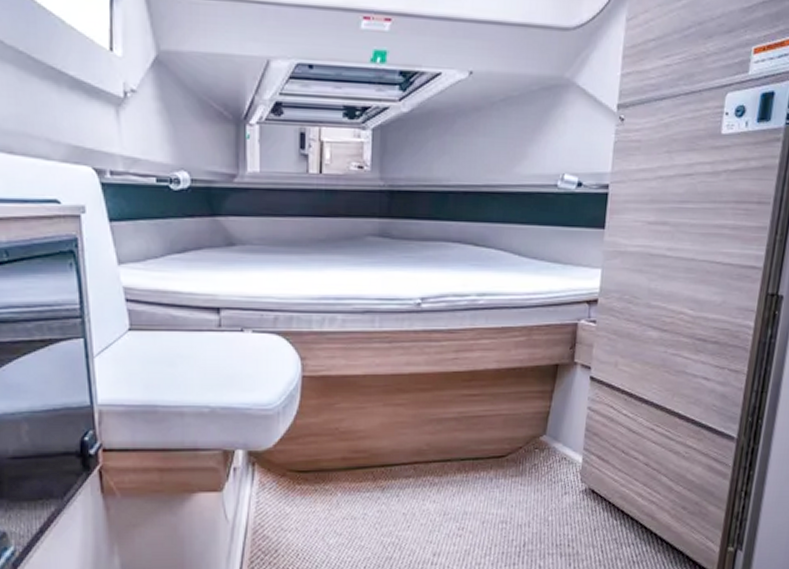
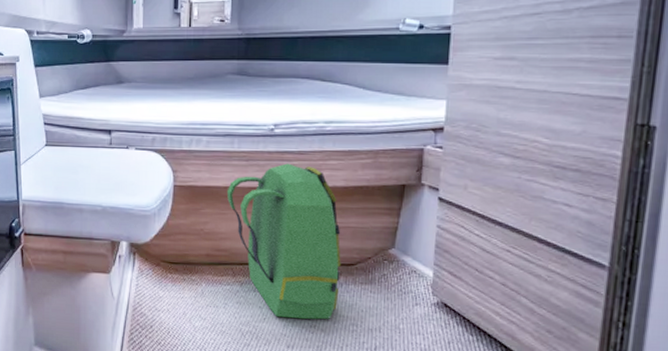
backpack: none [366,344,492,523] -> present [226,163,341,320]

